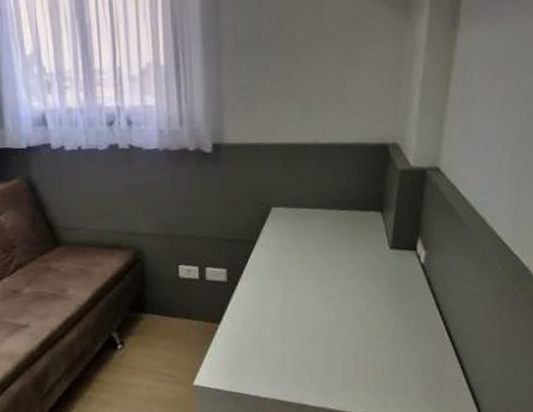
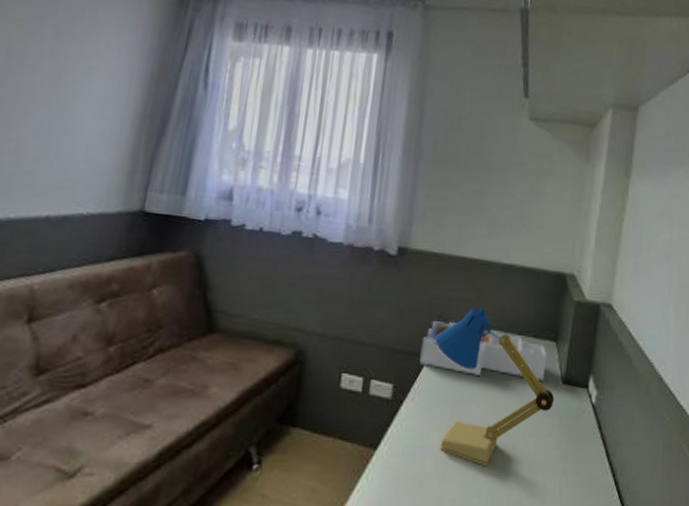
desk organizer: none [248,207,373,252] -> present [419,320,547,381]
desk lamp: none [260,191,382,327] -> present [434,308,554,467]

